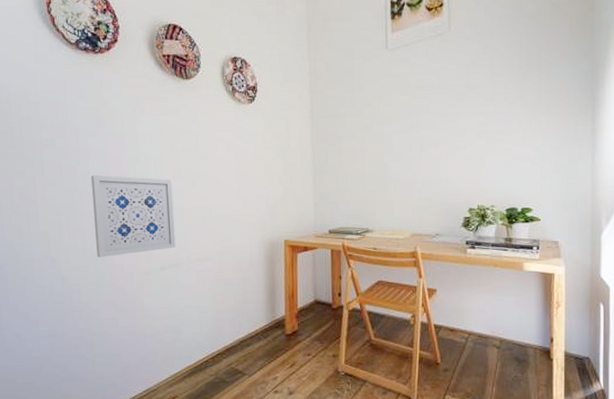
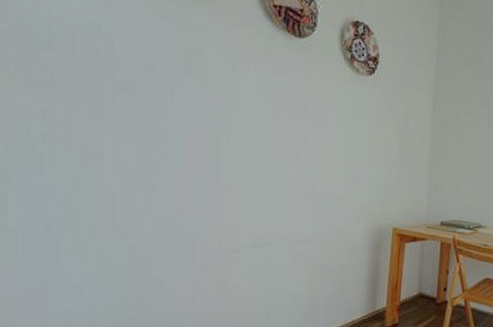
wall art: present [90,175,176,257] -> none [174,132,273,228]

